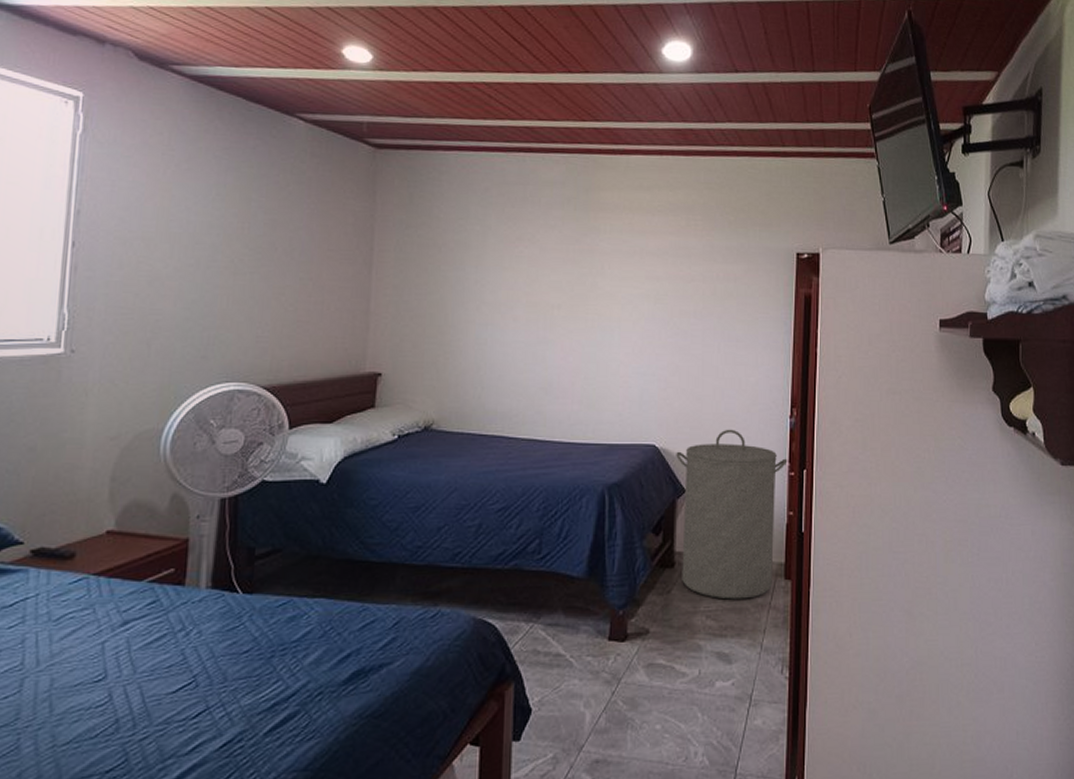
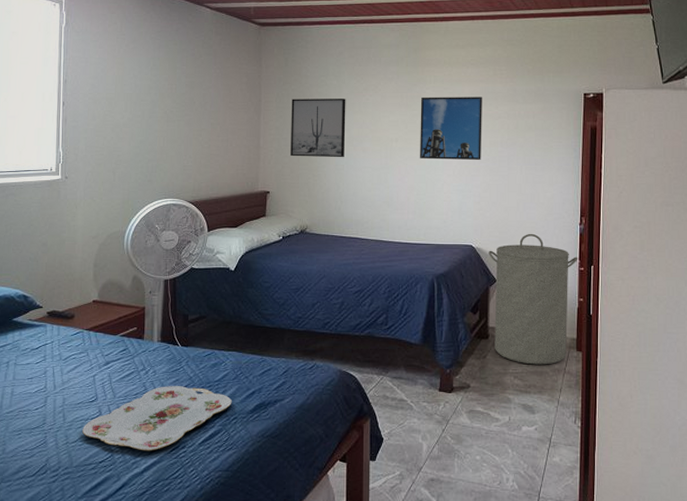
serving tray: none [80,651,316,750] -> present [82,386,232,451]
wall art: none [413,248,492,329] -> present [291,99,346,158]
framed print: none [590,250,671,335] -> present [420,97,482,161]

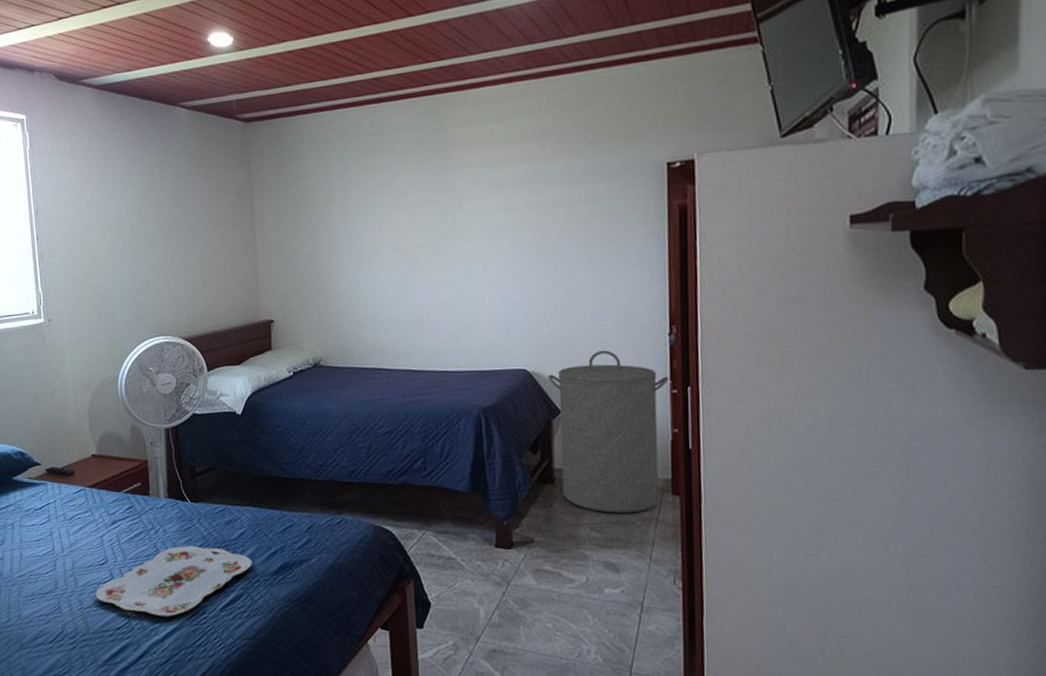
wall art: present [291,99,346,158] -> none [290,200,359,277]
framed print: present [420,97,482,161] -> none [448,181,532,267]

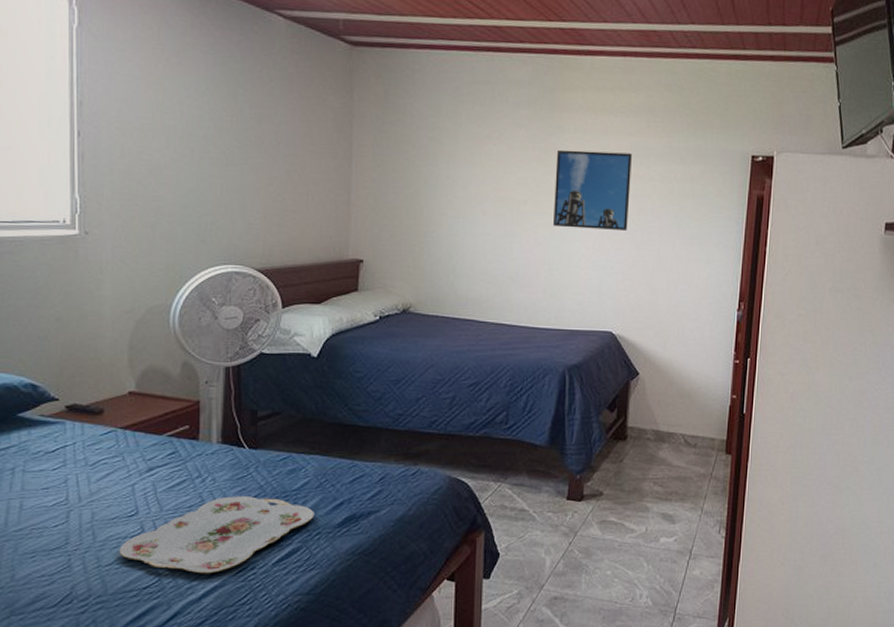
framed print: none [448,181,532,267] -> present [553,149,632,232]
laundry hamper: present [548,350,669,513] -> none [631,319,734,470]

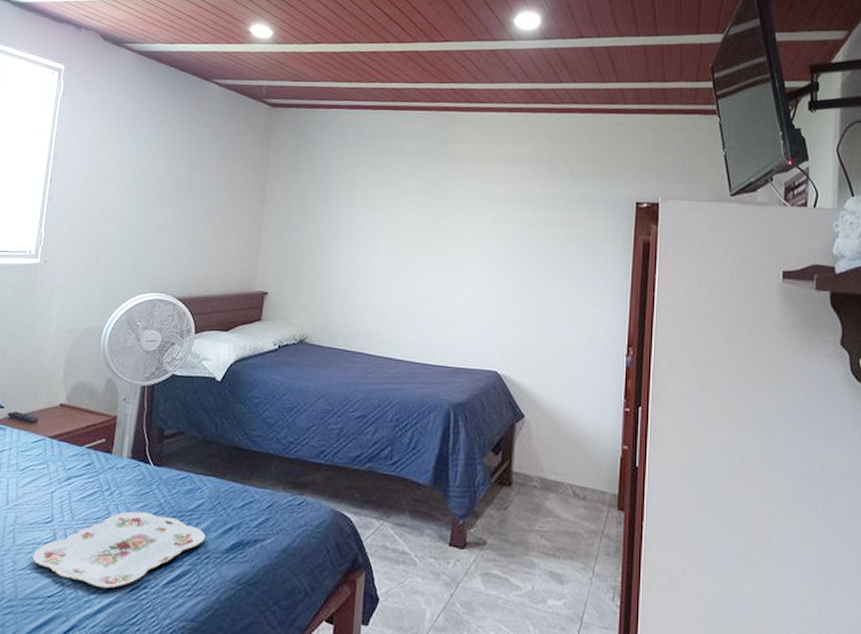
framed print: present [553,149,632,232] -> none [442,195,517,273]

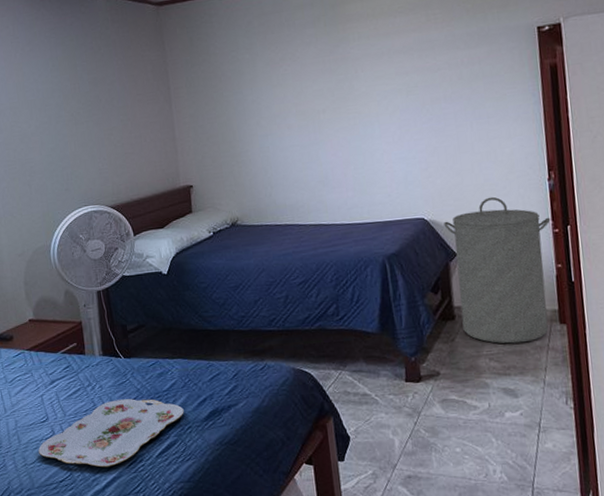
laundry hamper: none [516,362,624,525] -> present [444,196,551,344]

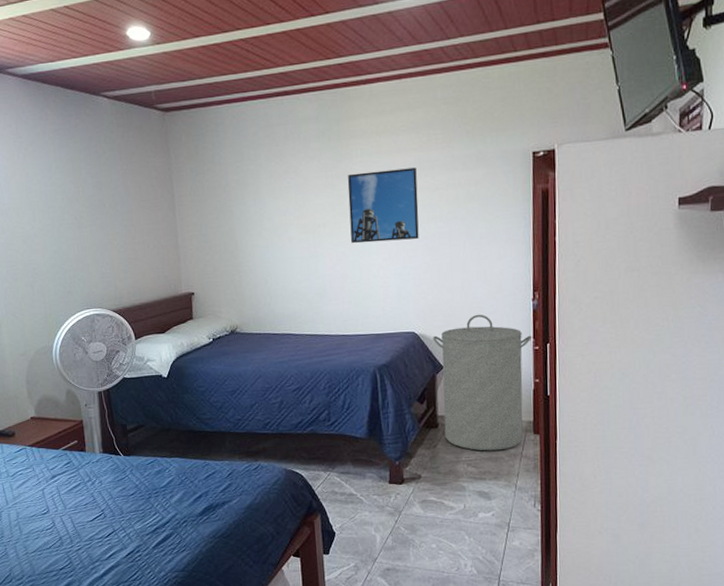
serving tray: present [38,399,184,468] -> none [39,494,180,557]
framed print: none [346,48,423,129] -> present [347,167,419,244]

